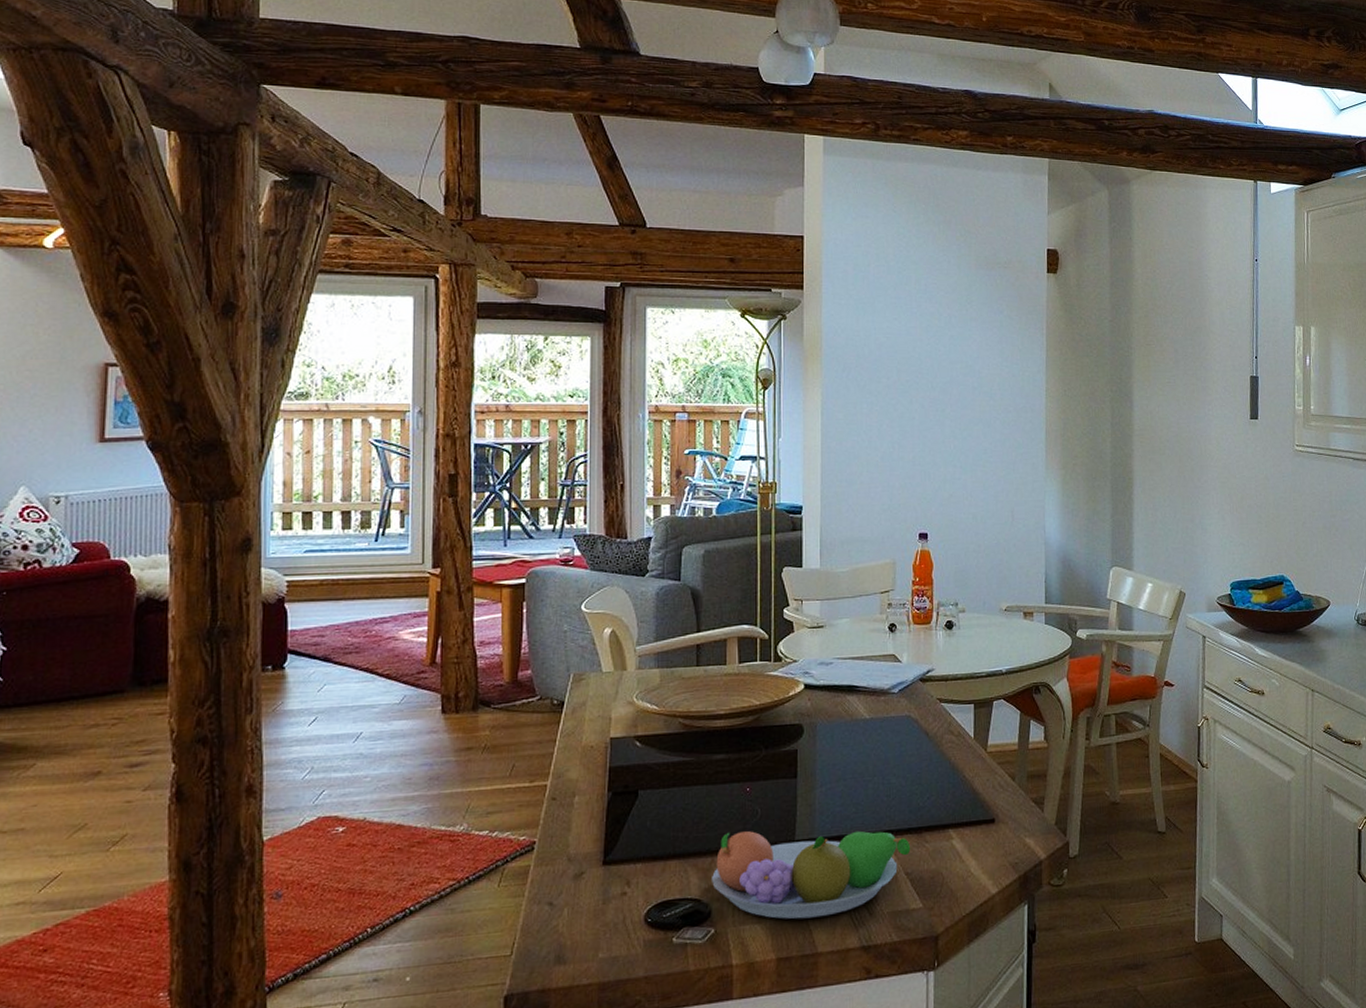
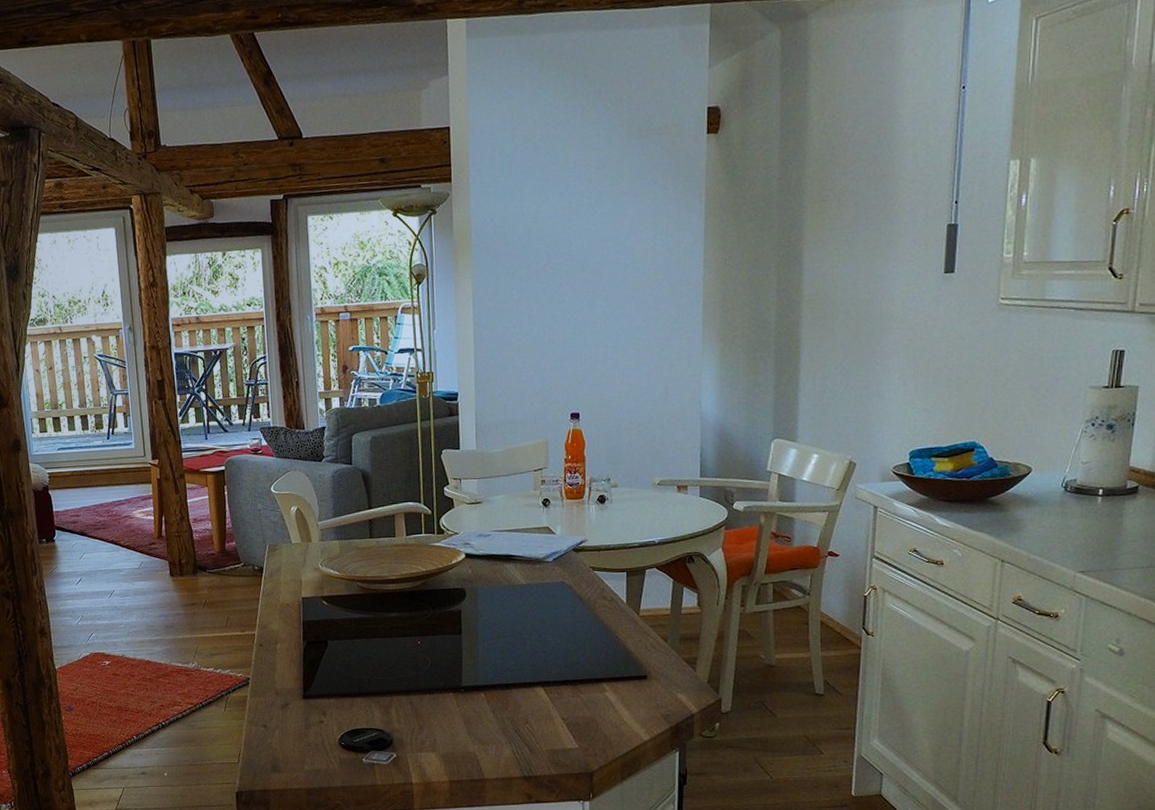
fruit bowl: present [710,831,911,919] -> none [391,677,567,751]

